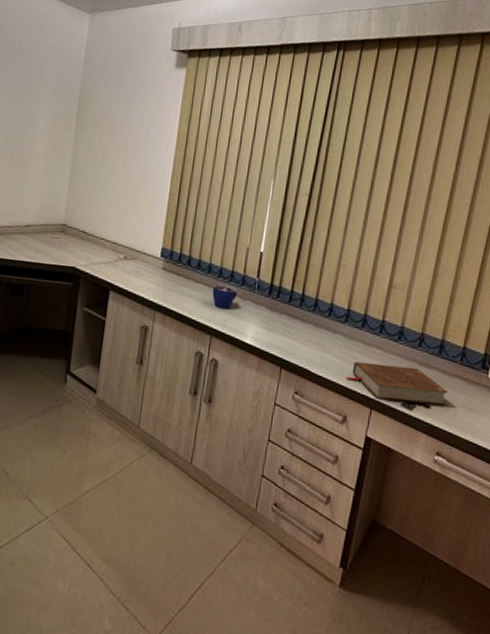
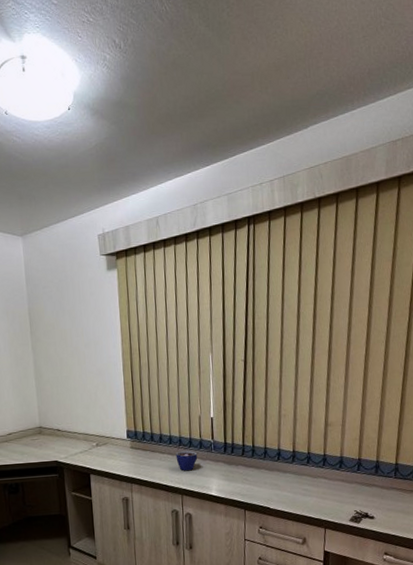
book: present [346,361,448,406] -> none [300,488,387,520]

